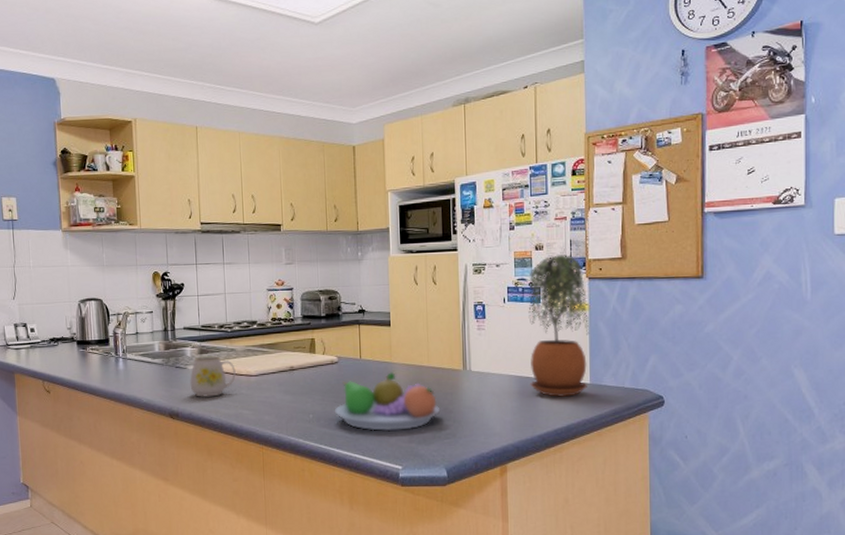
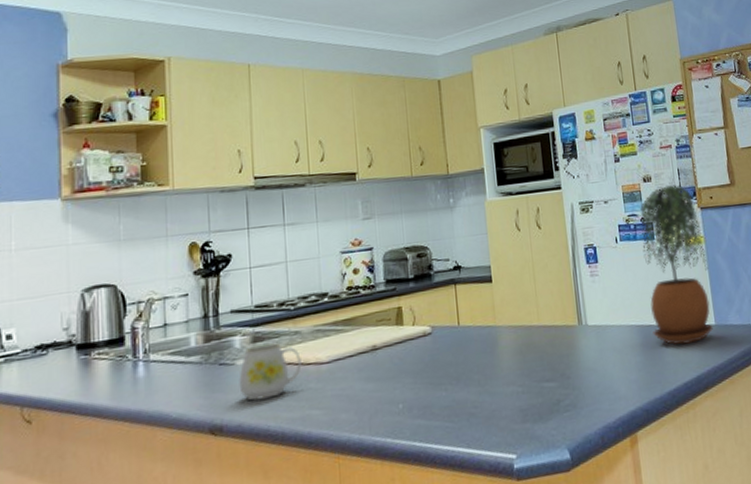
fruit bowl: present [335,372,439,431] -> none [430,338,556,415]

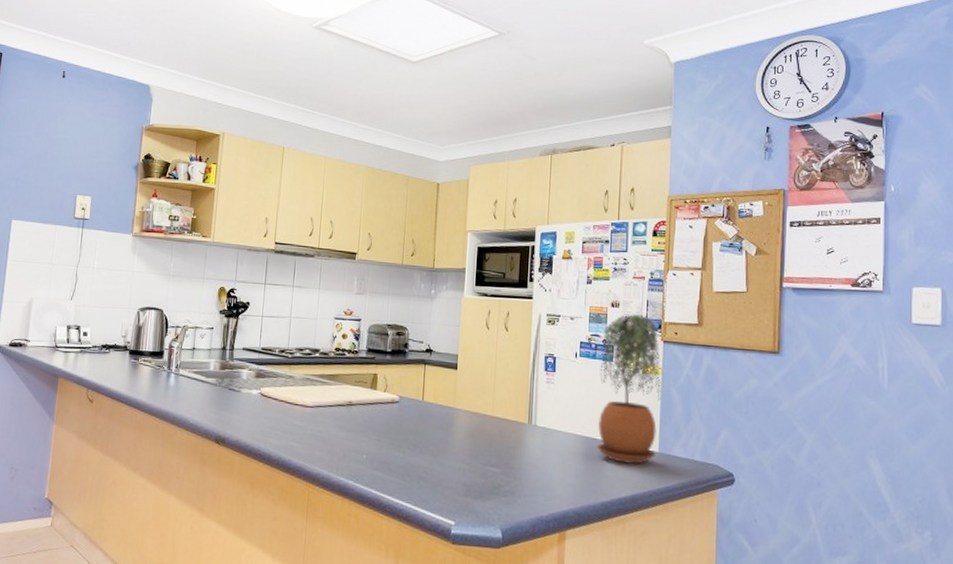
mug: present [239,343,302,401] -> none [241,380,291,425]

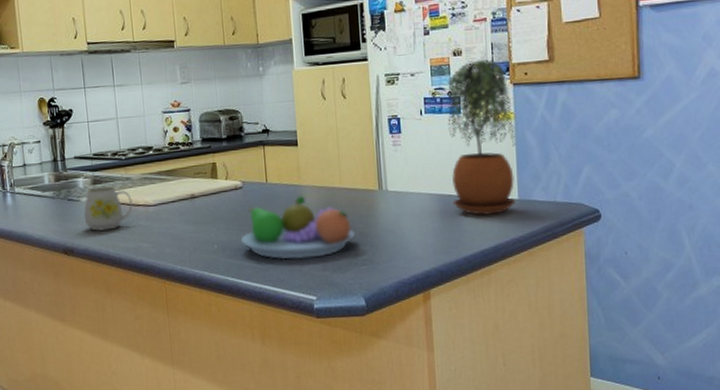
mug: none [241,380,291,425] -> present [83,186,133,231]
fruit bowl: none [390,418,500,482] -> present [241,196,355,260]

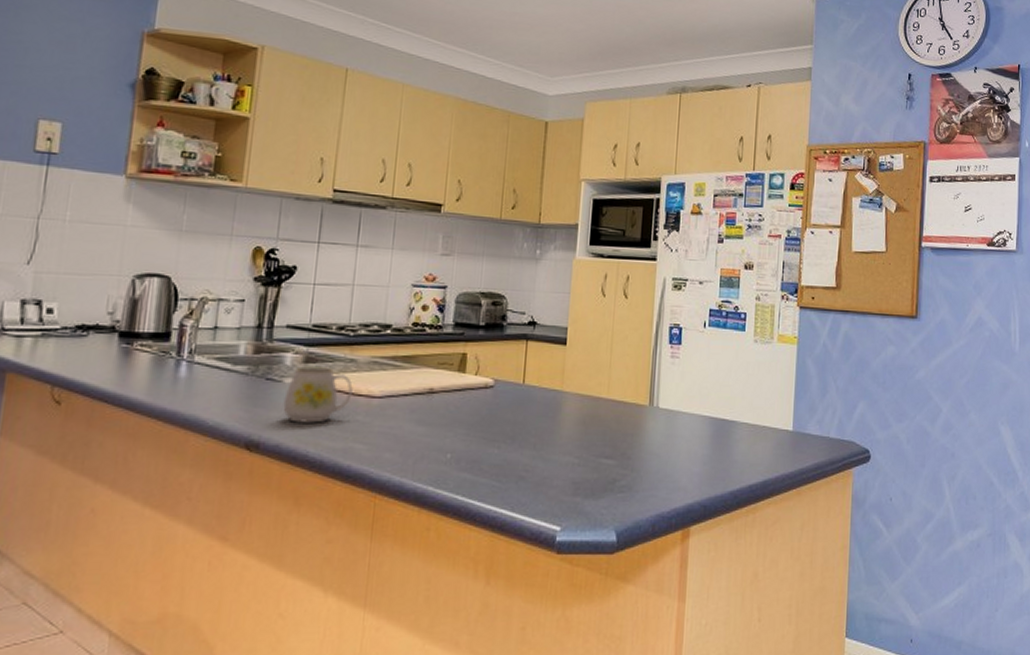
fruit bowl: present [241,196,355,260] -> none [482,404,616,479]
potted plant: present [447,59,517,215] -> none [725,276,797,446]

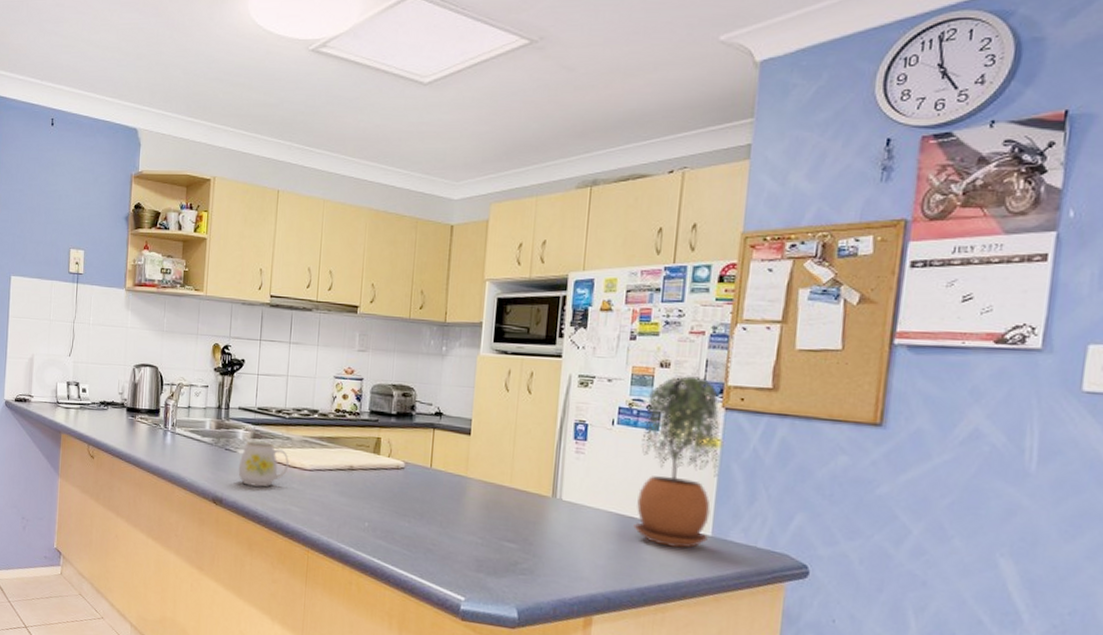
potted plant: none [725,276,797,446] -> present [633,374,719,549]

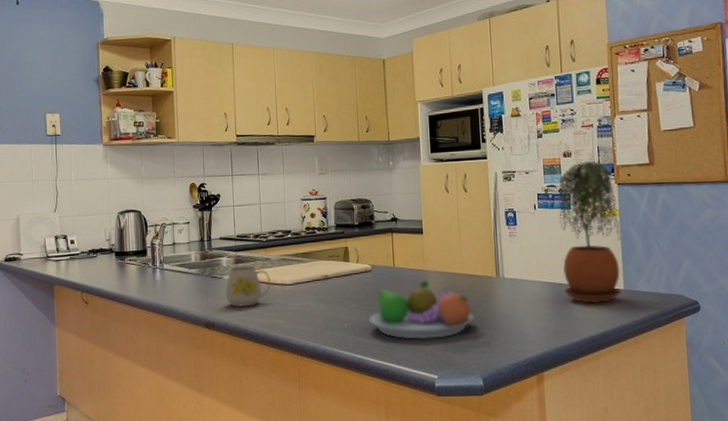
fruit bowl: none [394,488,518,557] -> present [369,280,474,340]

